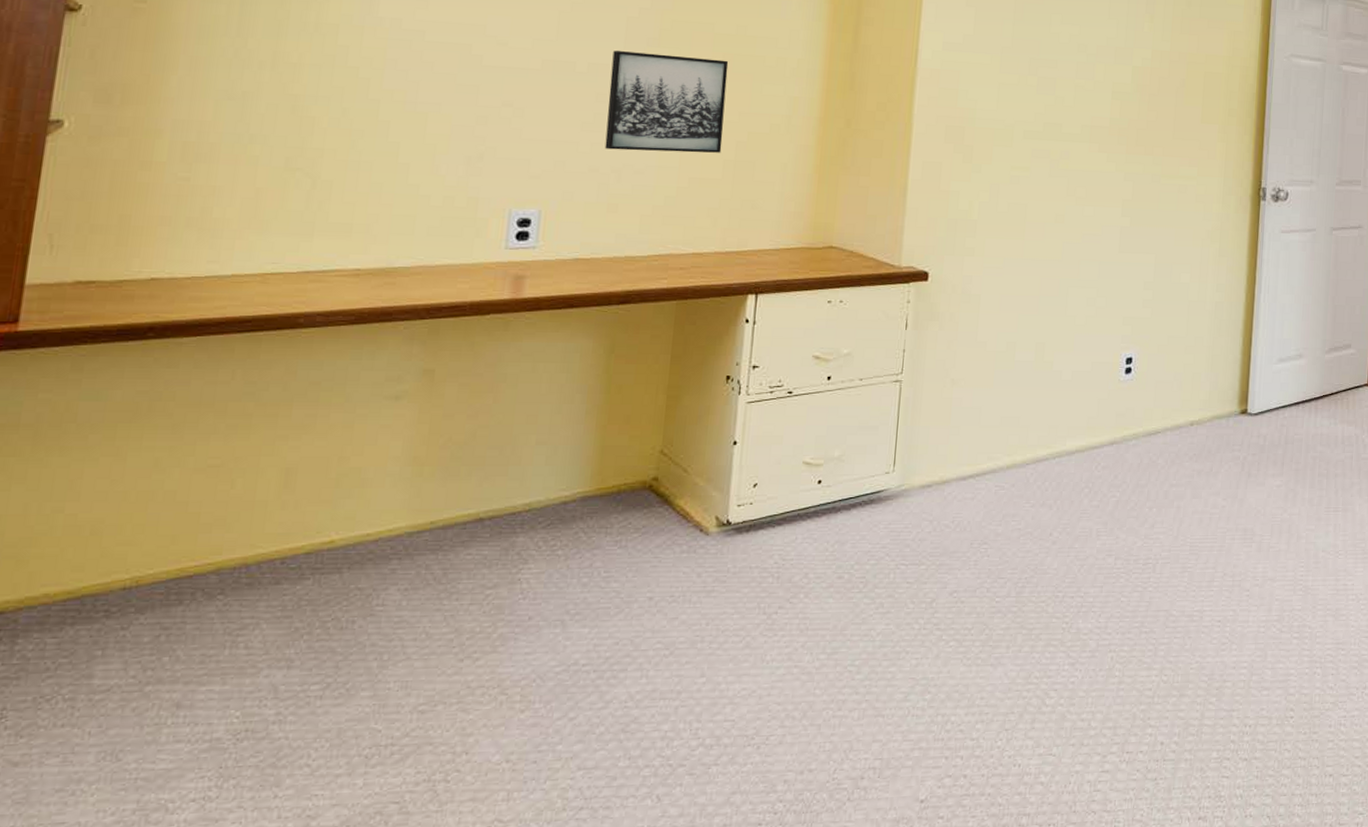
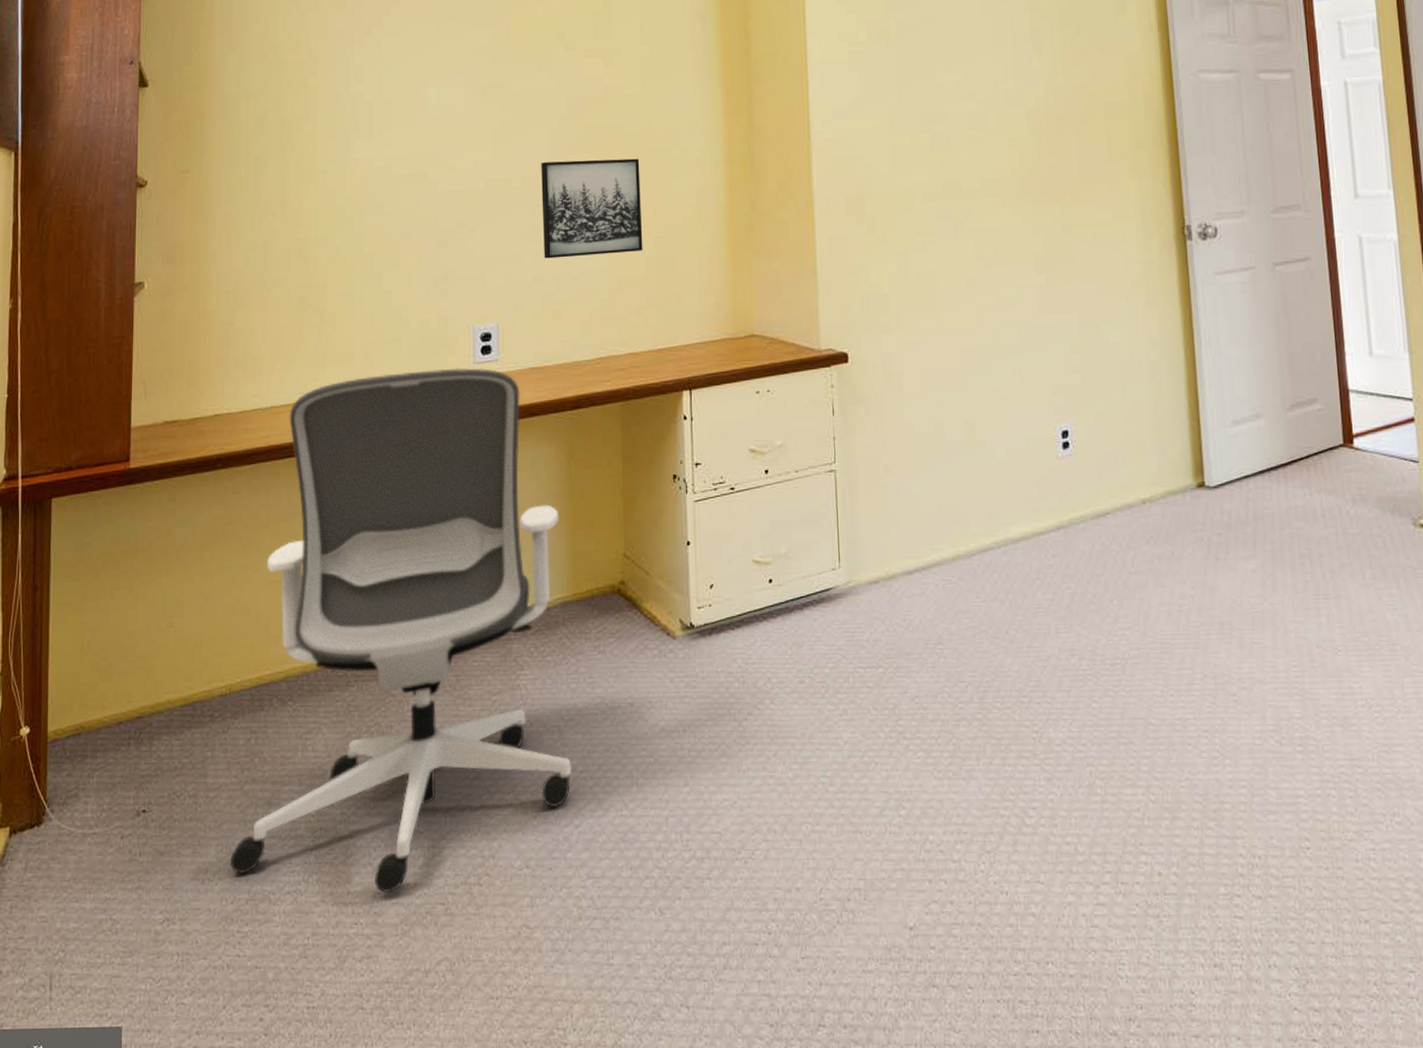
office chair: none [114,250,590,794] -> present [229,367,572,892]

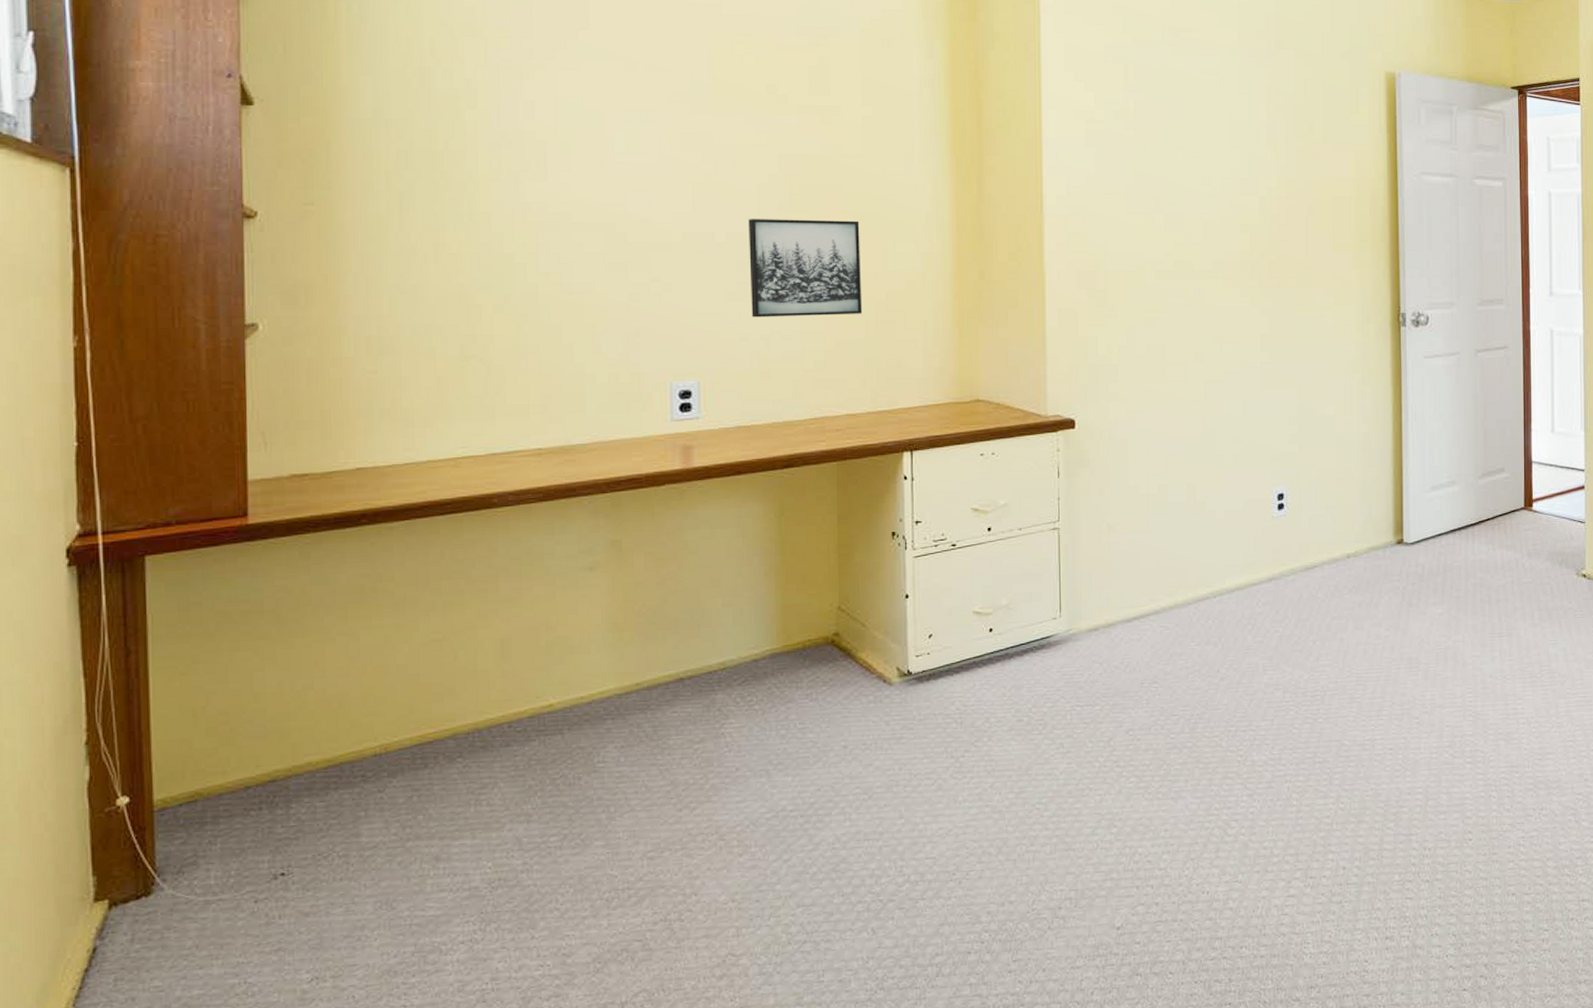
office chair: present [229,367,572,892] -> none [390,424,782,935]

